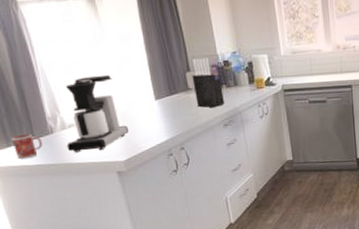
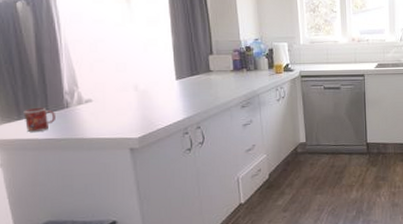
coffee maker: present [66,74,129,153] -> none [81,54,147,128]
knife block: present [192,58,224,108] -> none [214,43,243,89]

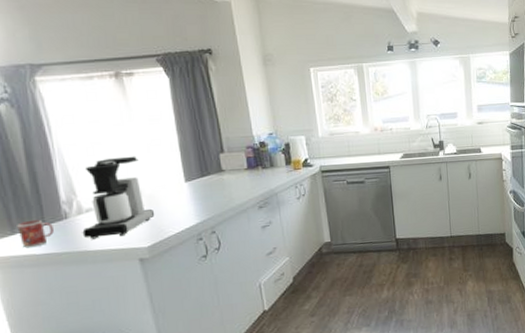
coffee maker: none [81,54,147,128] -> present [82,156,155,239]

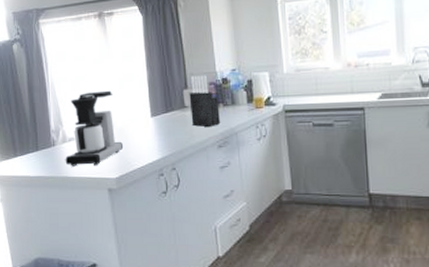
mug: present [17,219,54,248] -> none [18,145,44,170]
knife block: none [226,139,260,190] -> present [189,75,220,127]

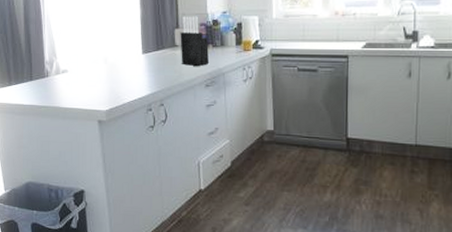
coffee maker: present [65,90,124,167] -> none [58,26,115,98]

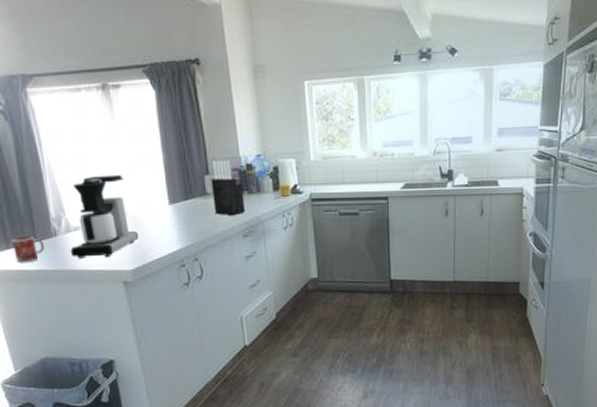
mug: none [13,75,38,99] -> present [11,235,44,264]
coffee maker: none [58,26,115,98] -> present [70,174,139,259]

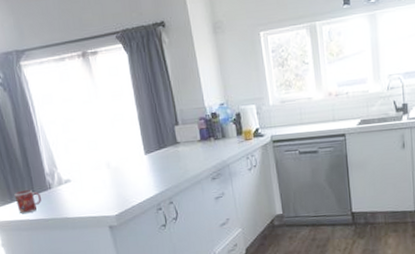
coffee maker: present [70,174,139,259] -> none [63,131,121,208]
knife block: present [211,160,245,215] -> none [180,111,212,161]

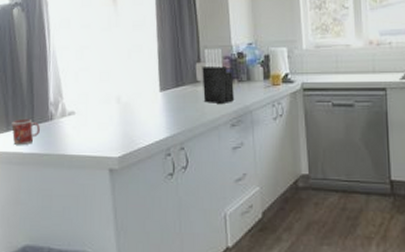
knife block: none [180,111,212,161] -> present [202,48,234,103]

